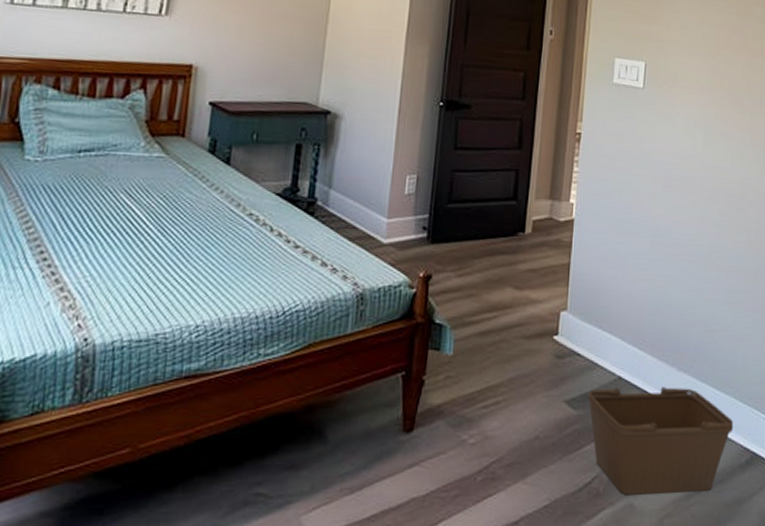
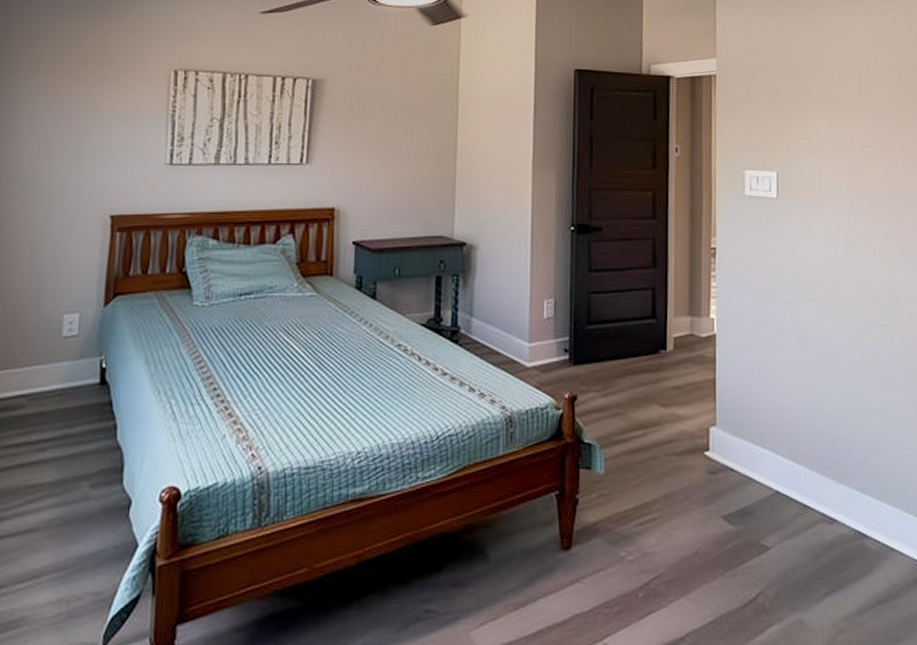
bicycle basket: present [587,387,734,495] -> none [745,500,905,611]

